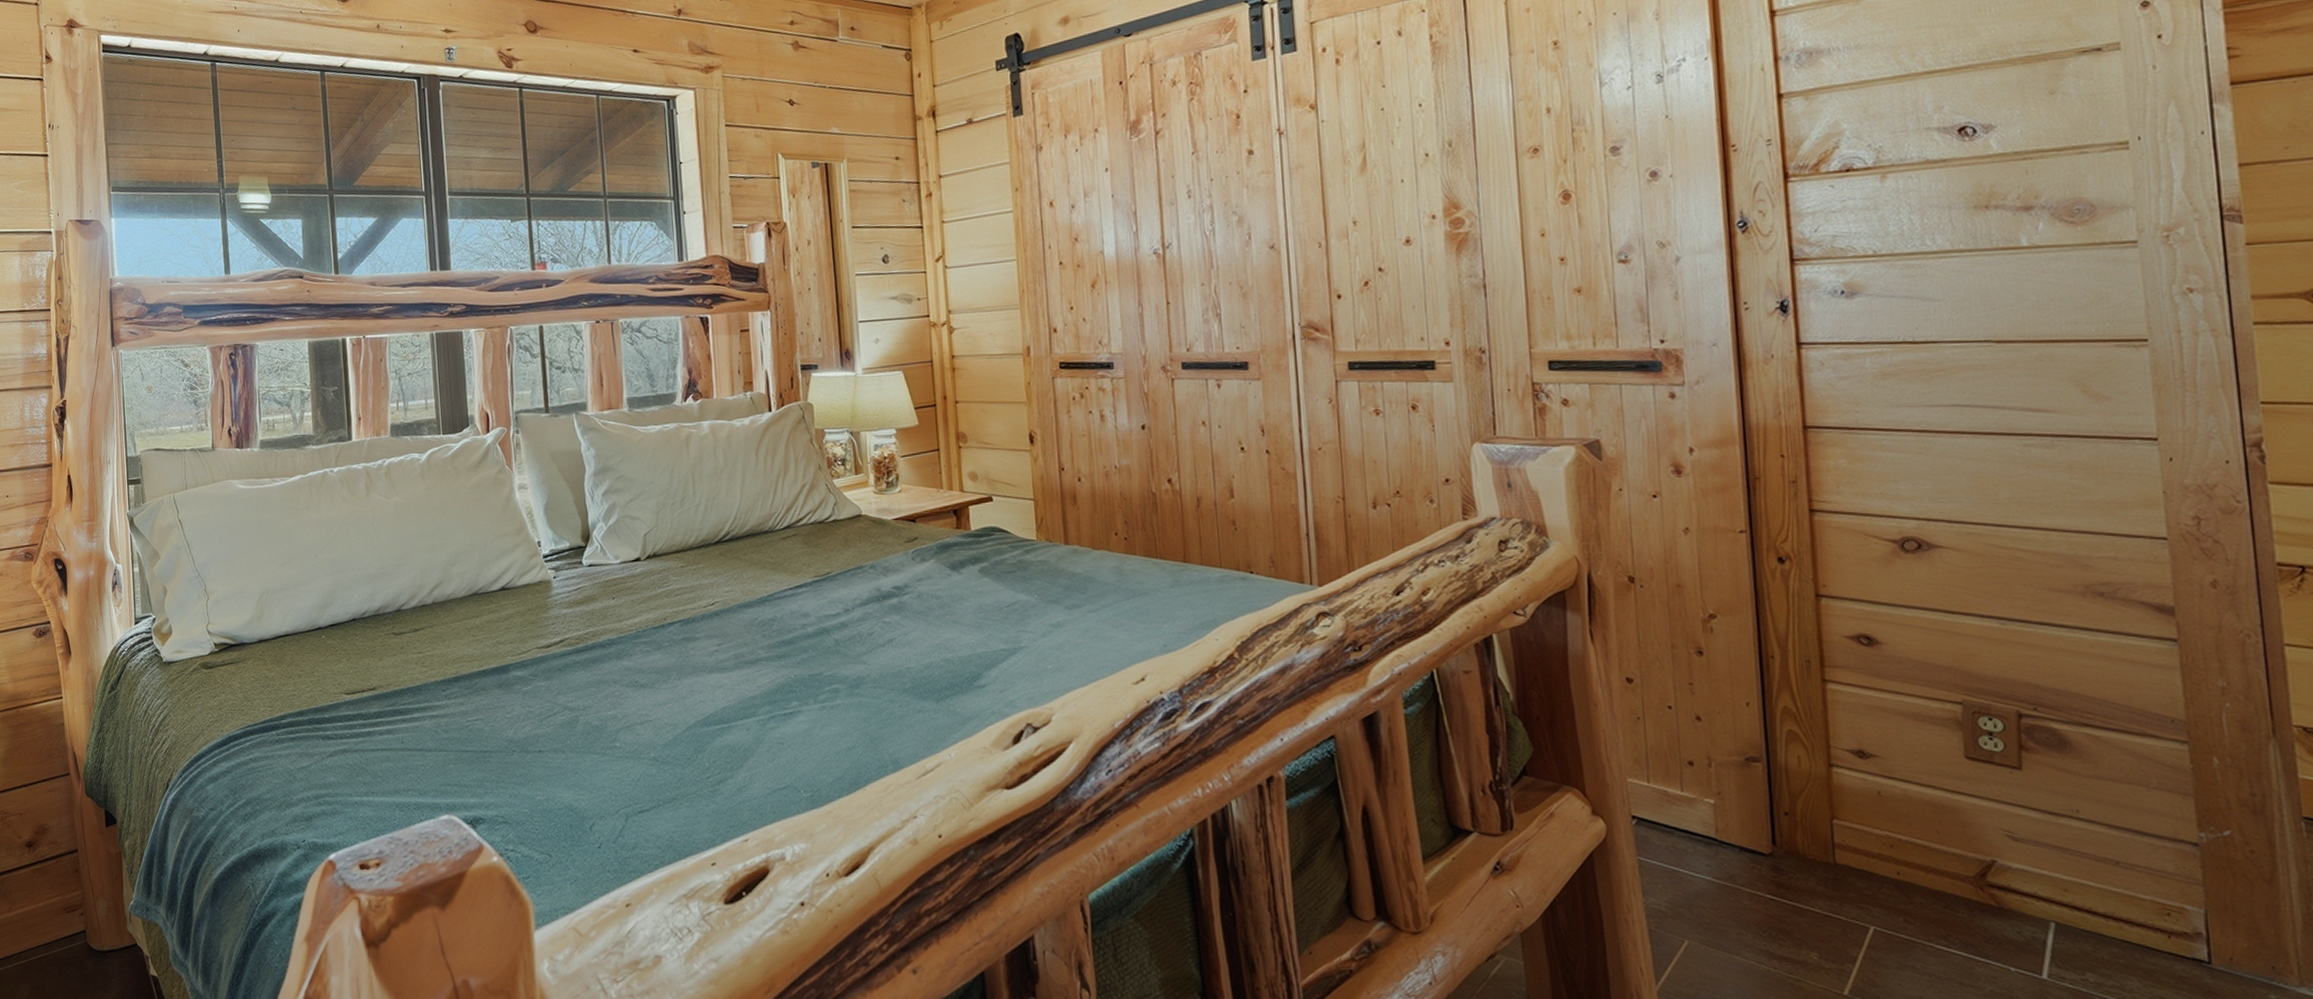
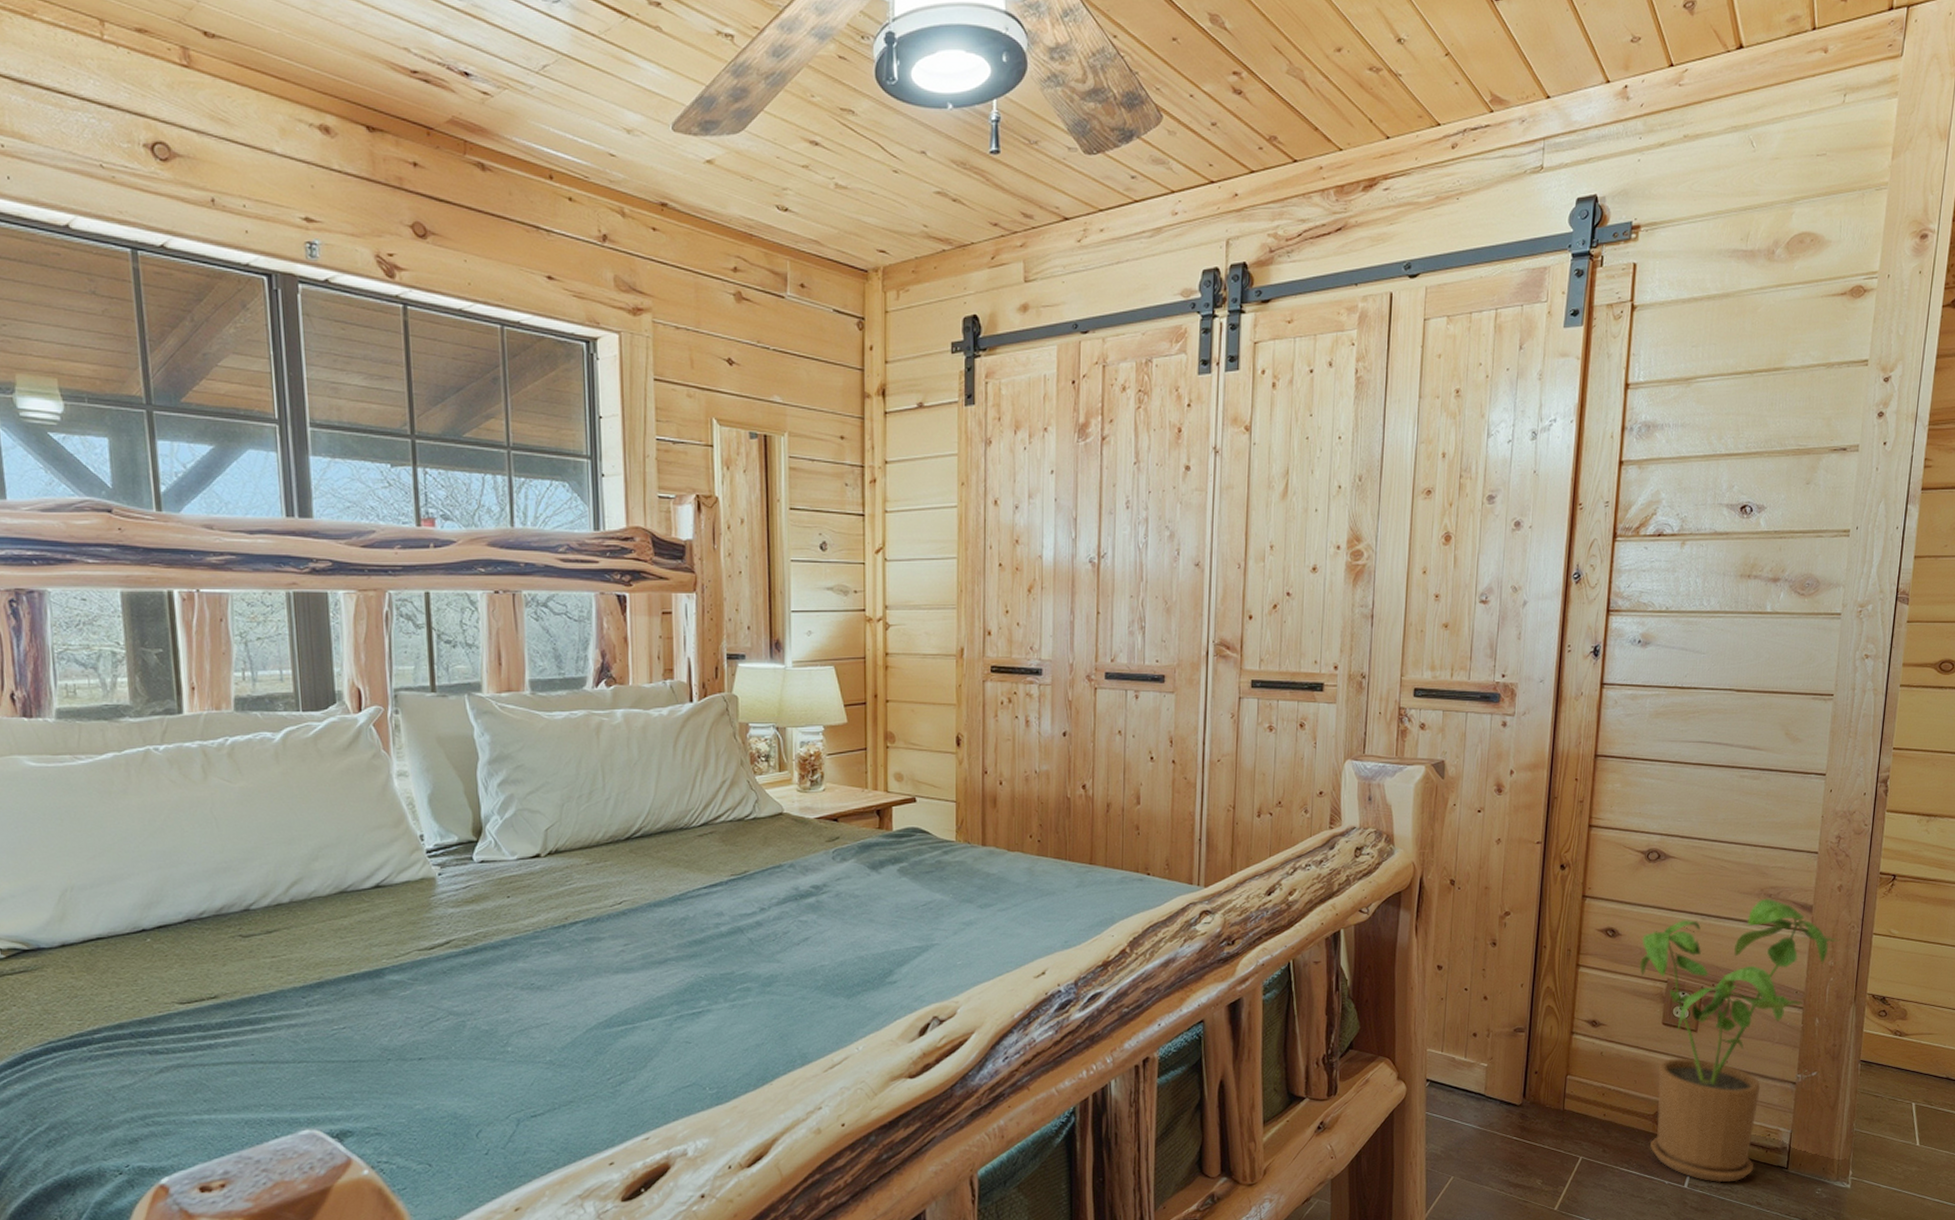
house plant: none [1913,597,2230,977] -> present [1639,898,1840,1183]

